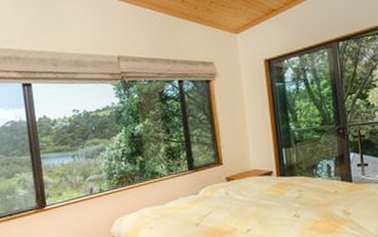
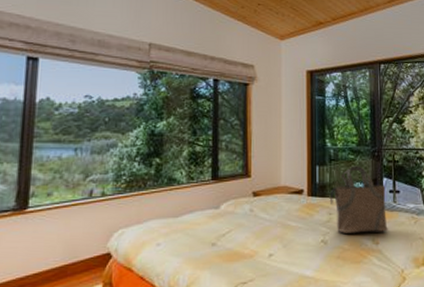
tote bag: none [298,144,359,207] -> present [329,166,388,233]

